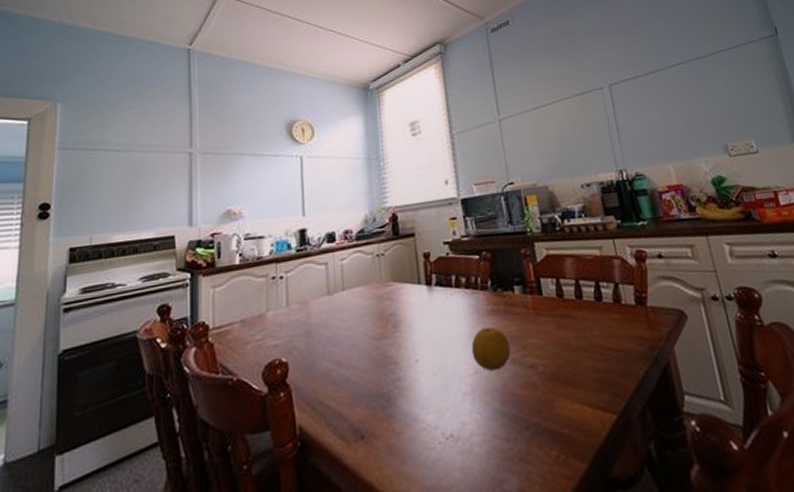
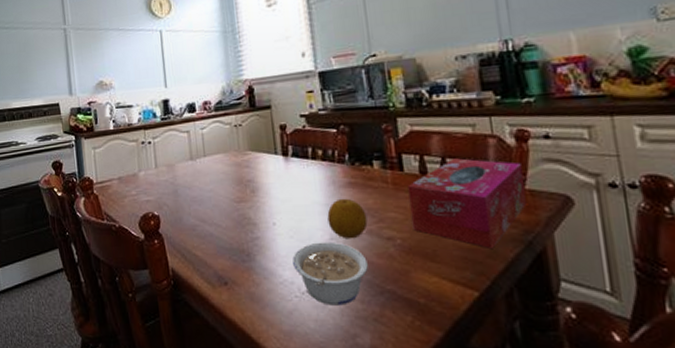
legume: none [436,375,513,449] -> present [292,241,368,306]
tissue box: none [546,279,650,368] -> present [407,158,526,248]

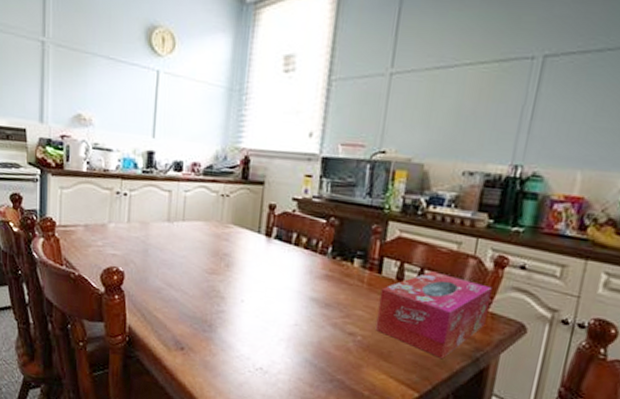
legume: present [292,241,368,306] -> none [253,325,325,386]
fruit: present [327,198,368,239] -> none [296,288,336,328]

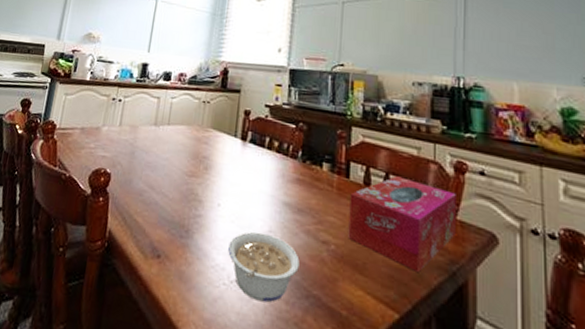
legume: none [253,325,325,386] -> present [228,231,300,303]

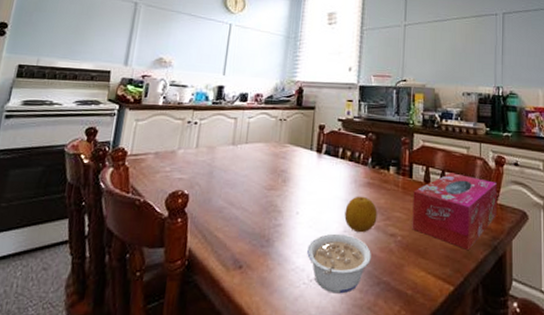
fruit: none [270,192,308,236] -> present [344,196,378,233]

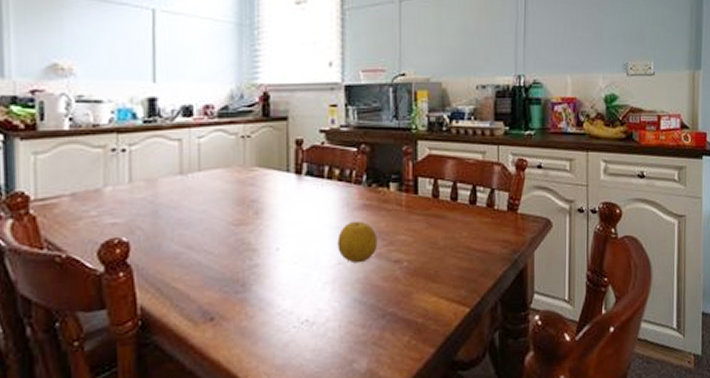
legume: present [307,233,371,294] -> none [295,266,373,333]
tissue box: present [412,173,497,250] -> none [420,183,517,267]

